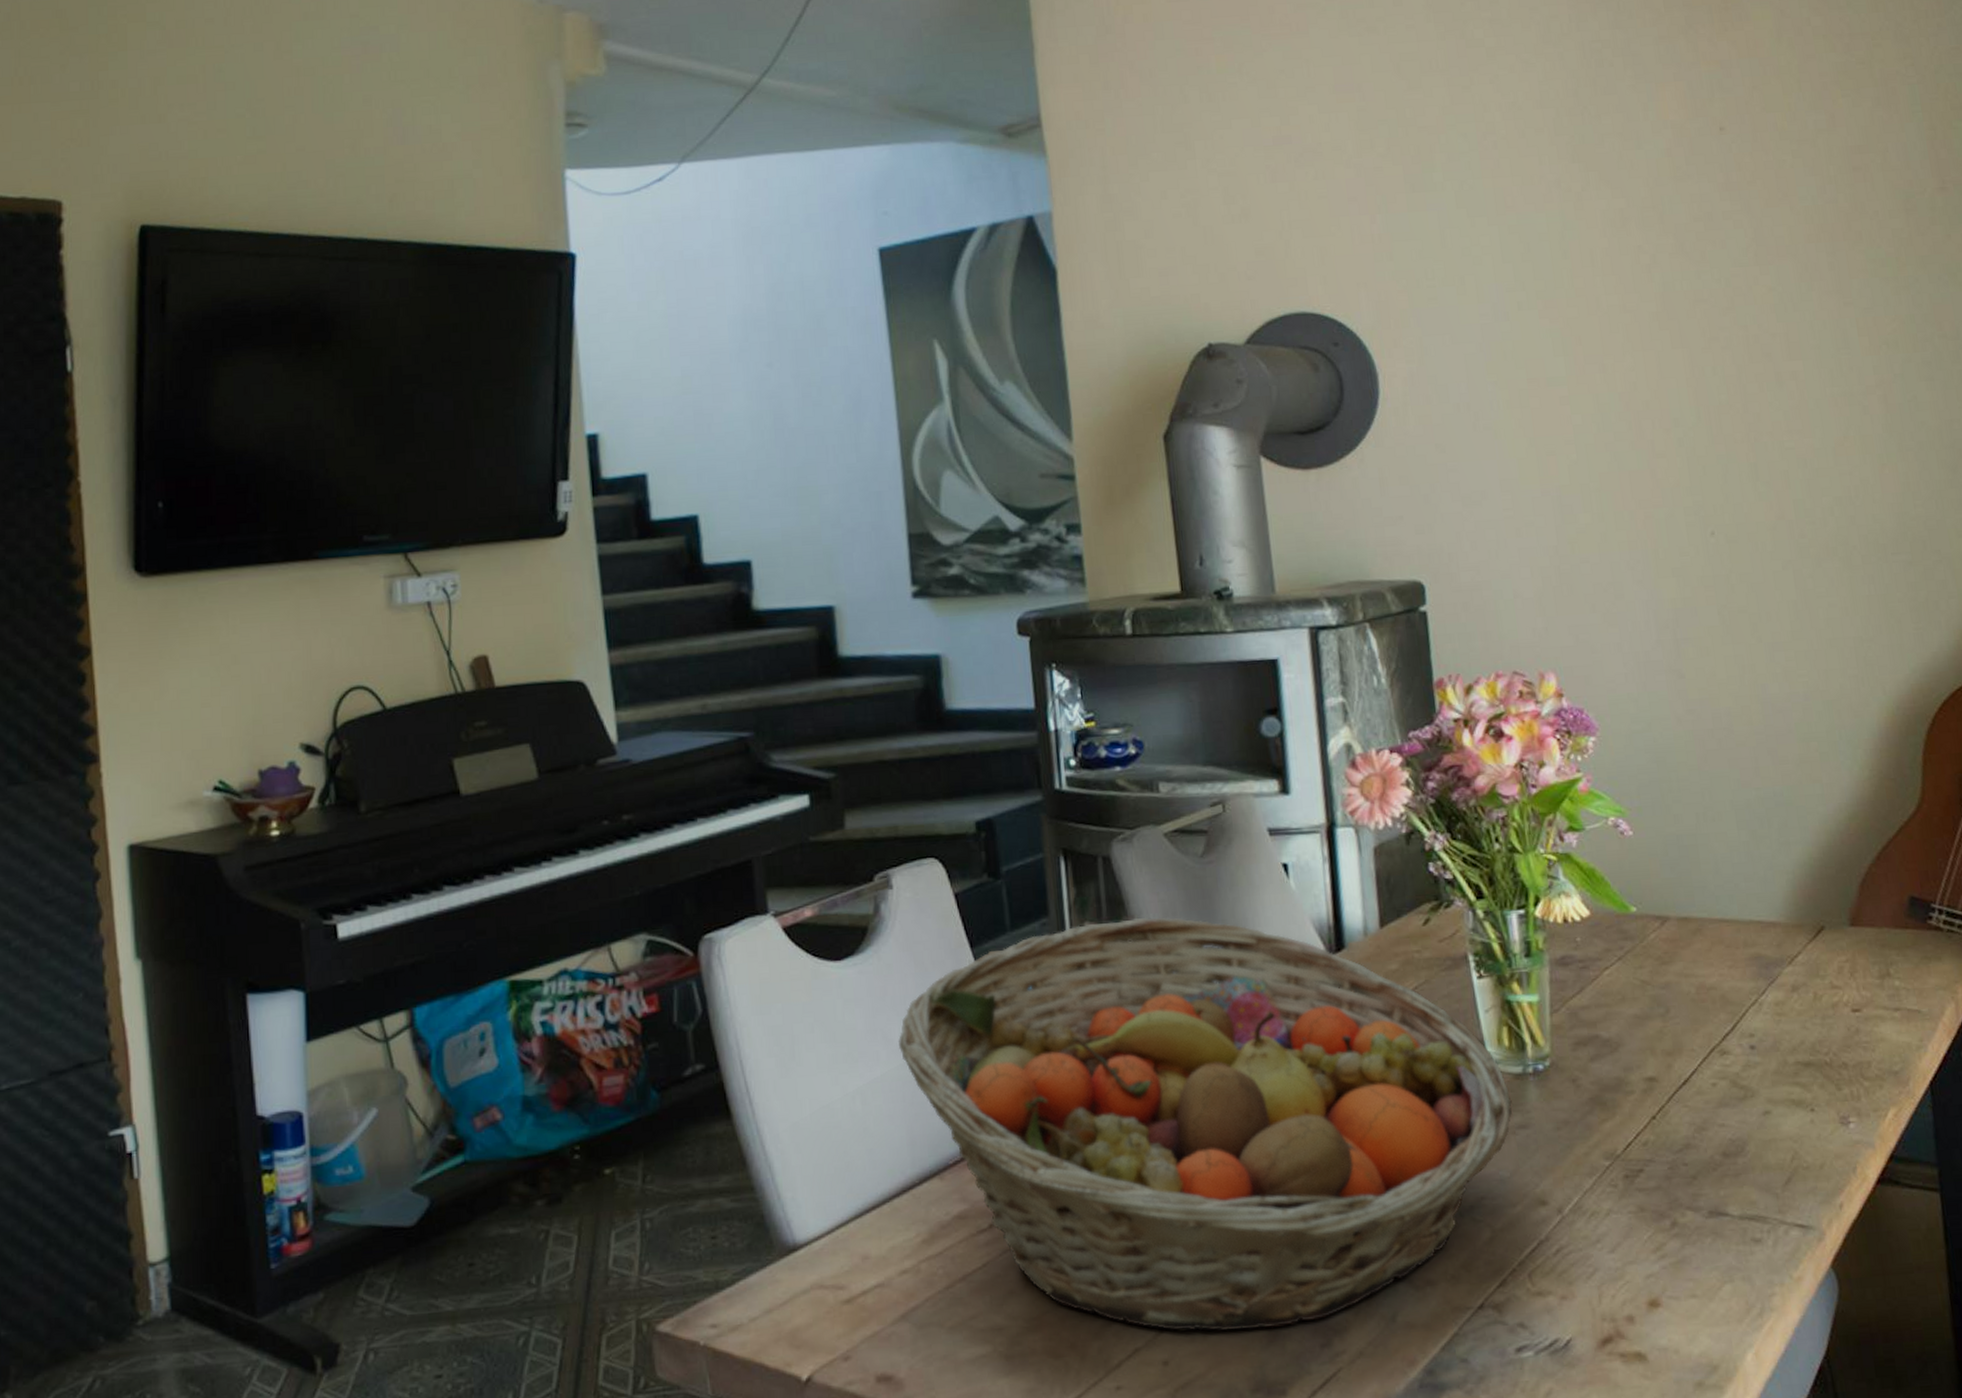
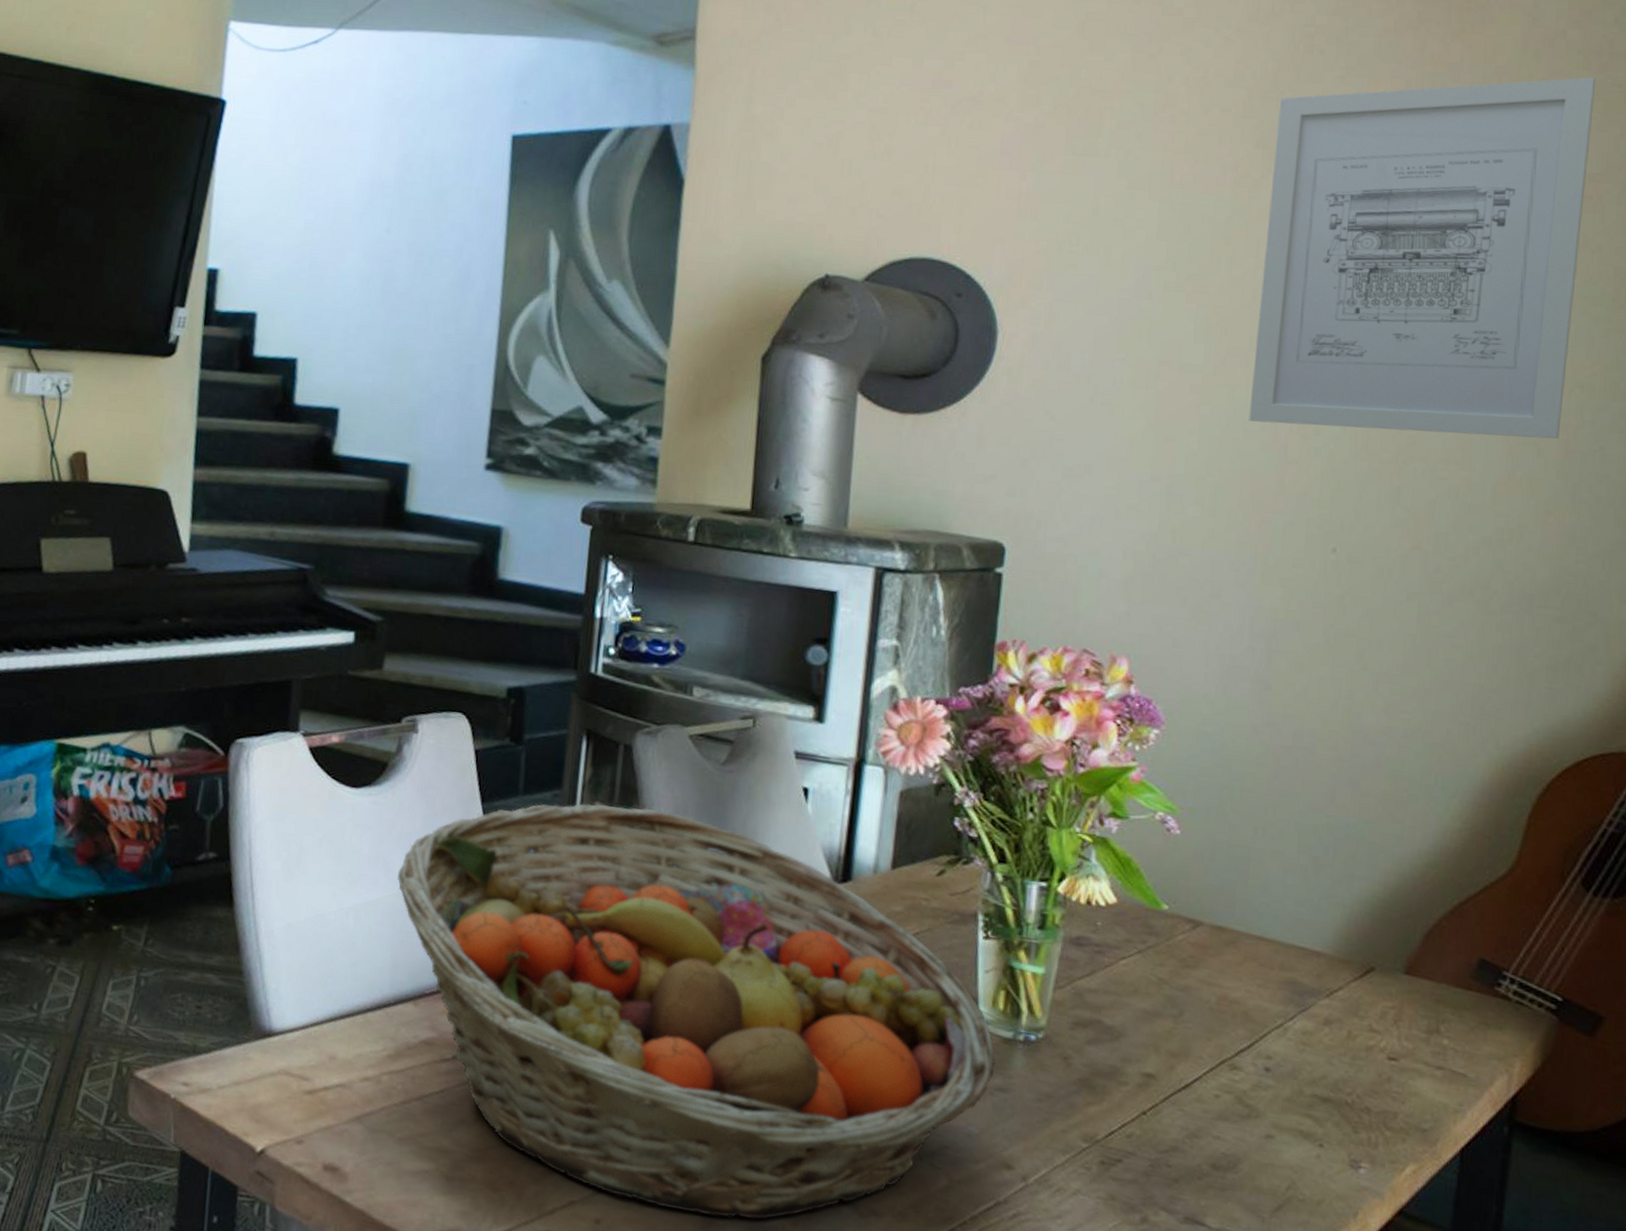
wall art: none [1584,58,1878,423] -> present [1248,77,1597,440]

